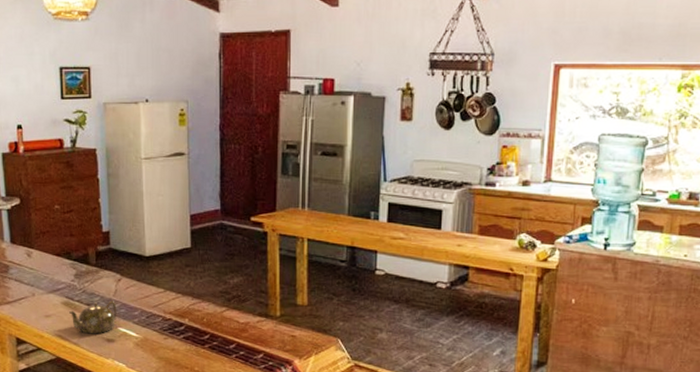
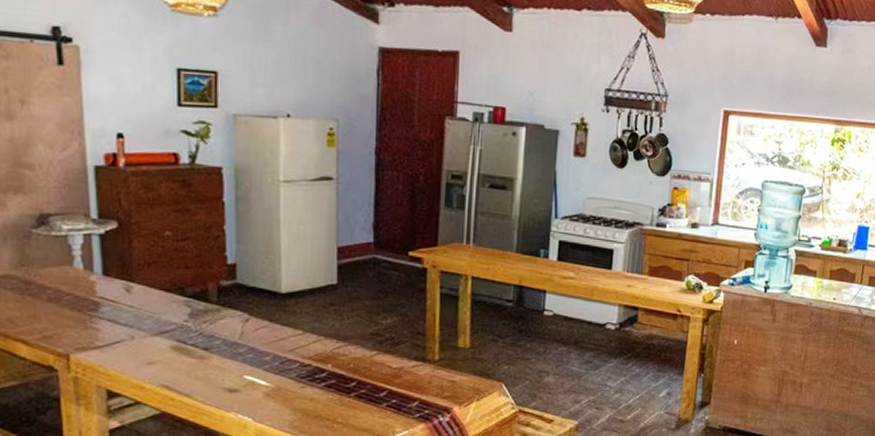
teapot: present [69,300,117,334] -> none [180,344,243,384]

